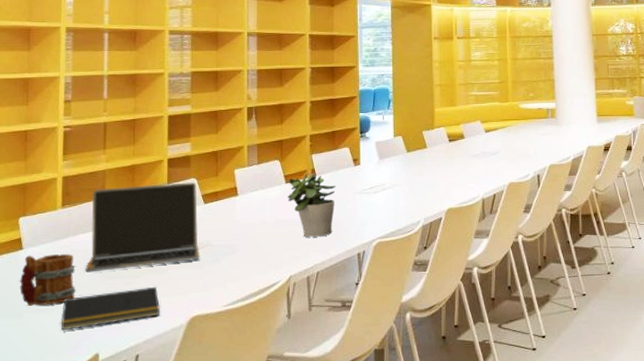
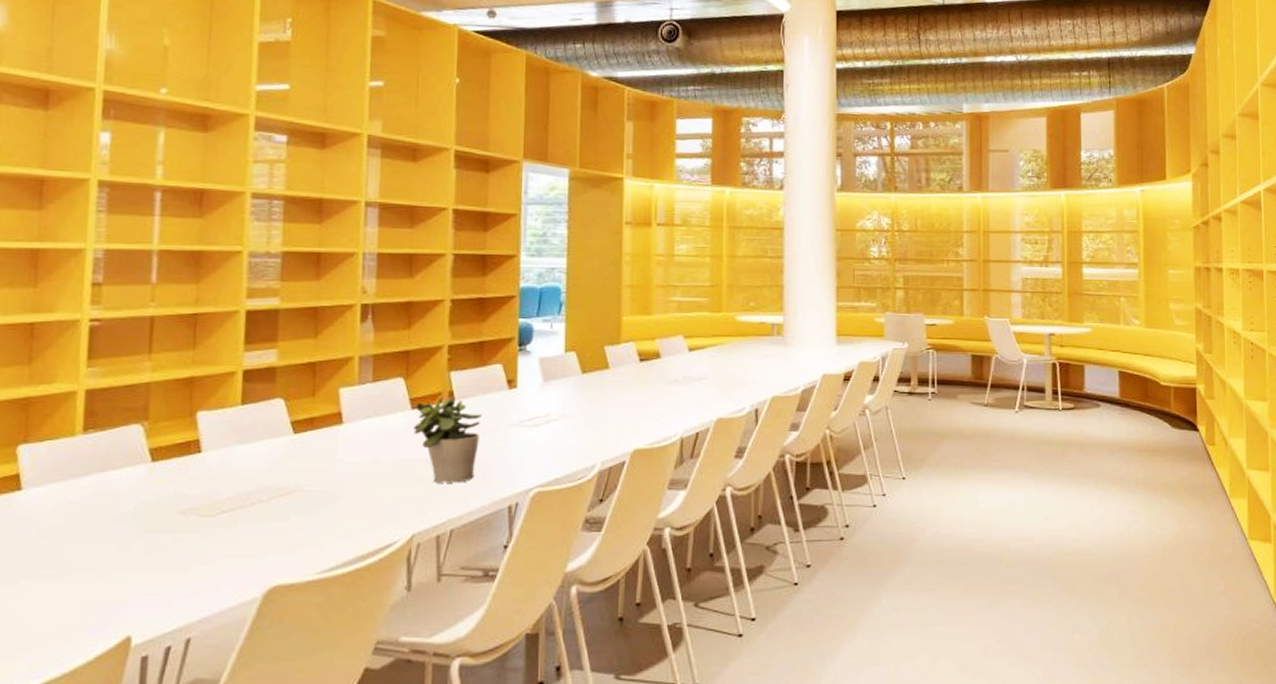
mug: present [20,253,76,306] -> none [15,496,101,569]
notepad: present [61,286,160,331] -> none [76,545,224,604]
laptop: present [85,182,199,273] -> none [115,403,285,524]

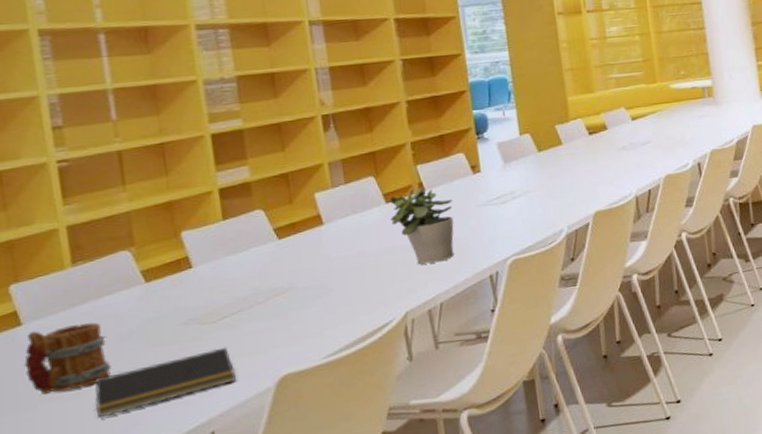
mug: none [15,496,101,569] -> present [24,322,112,395]
notepad: none [76,545,224,604] -> present [95,347,236,418]

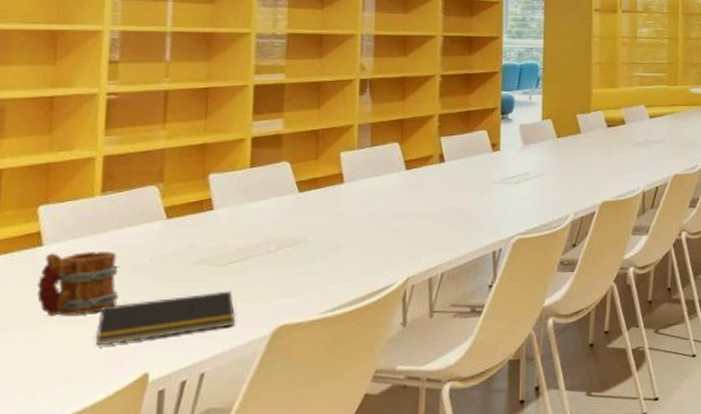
potted plant: present [389,188,455,265] -> none [408,158,469,233]

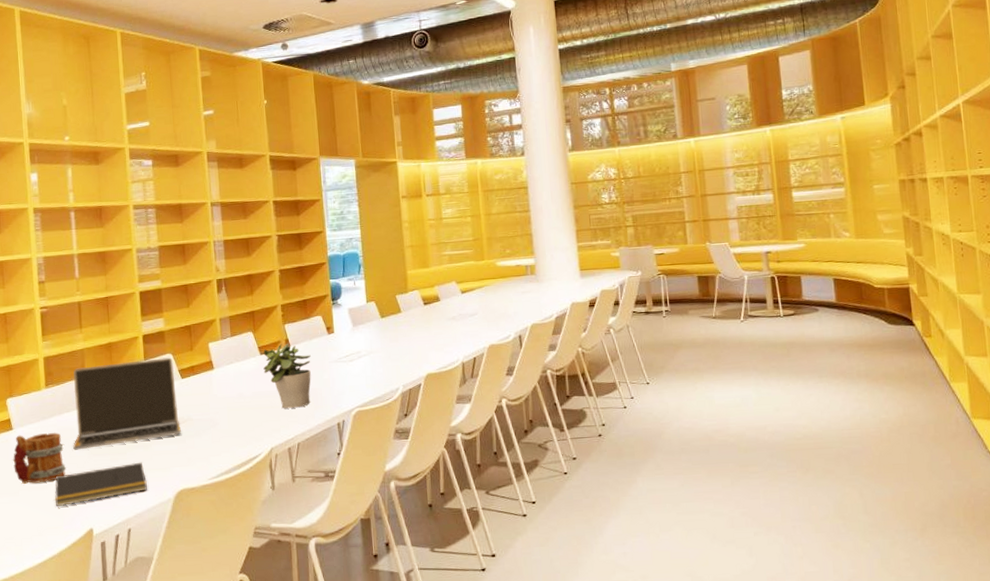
laptop: none [133,166,291,274] -> present [73,357,181,450]
potted plant: none [408,158,469,233] -> present [263,343,311,409]

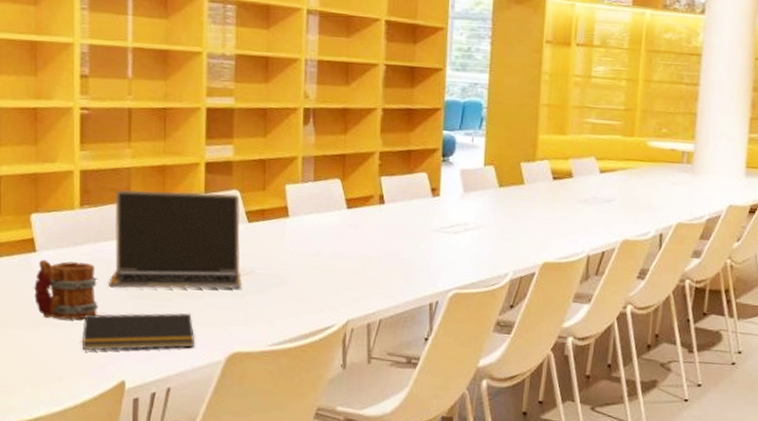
potted plant: present [263,343,311,409] -> none [349,199,408,279]

